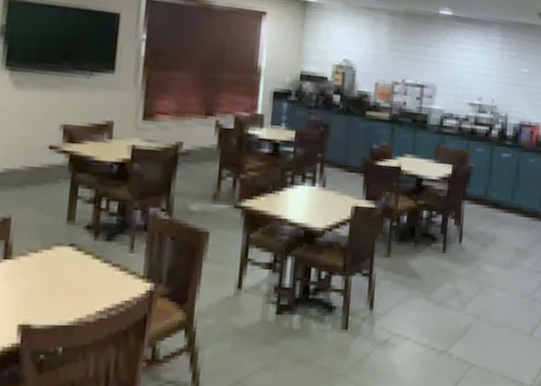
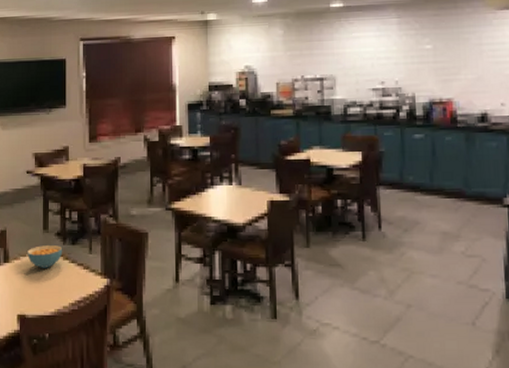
cereal bowl: none [40,240,94,268] -> present [27,245,63,268]

